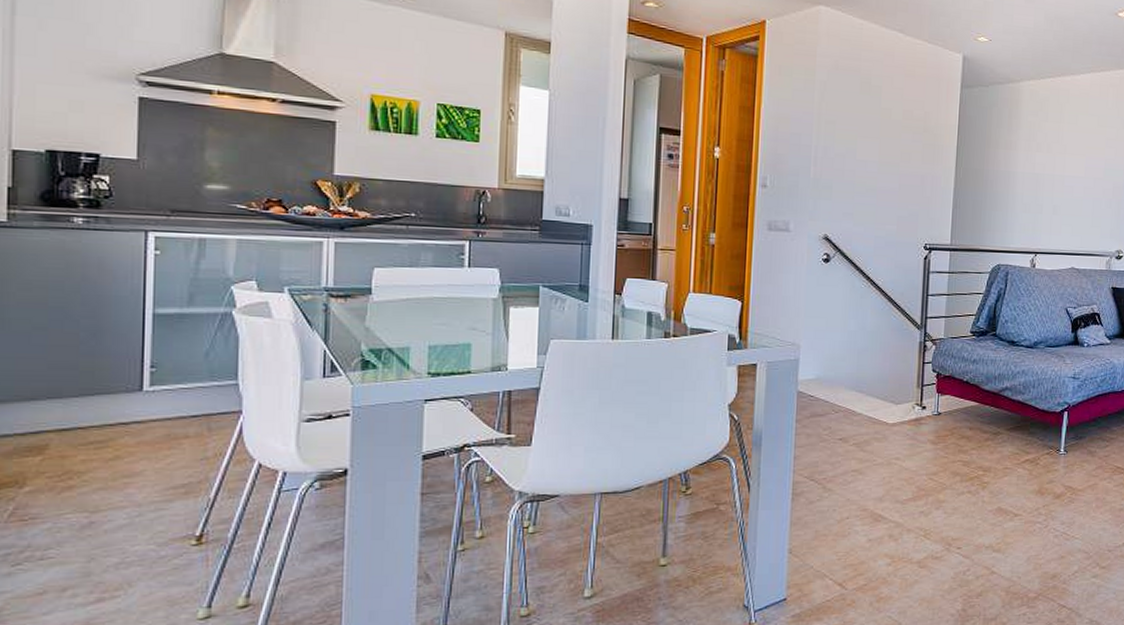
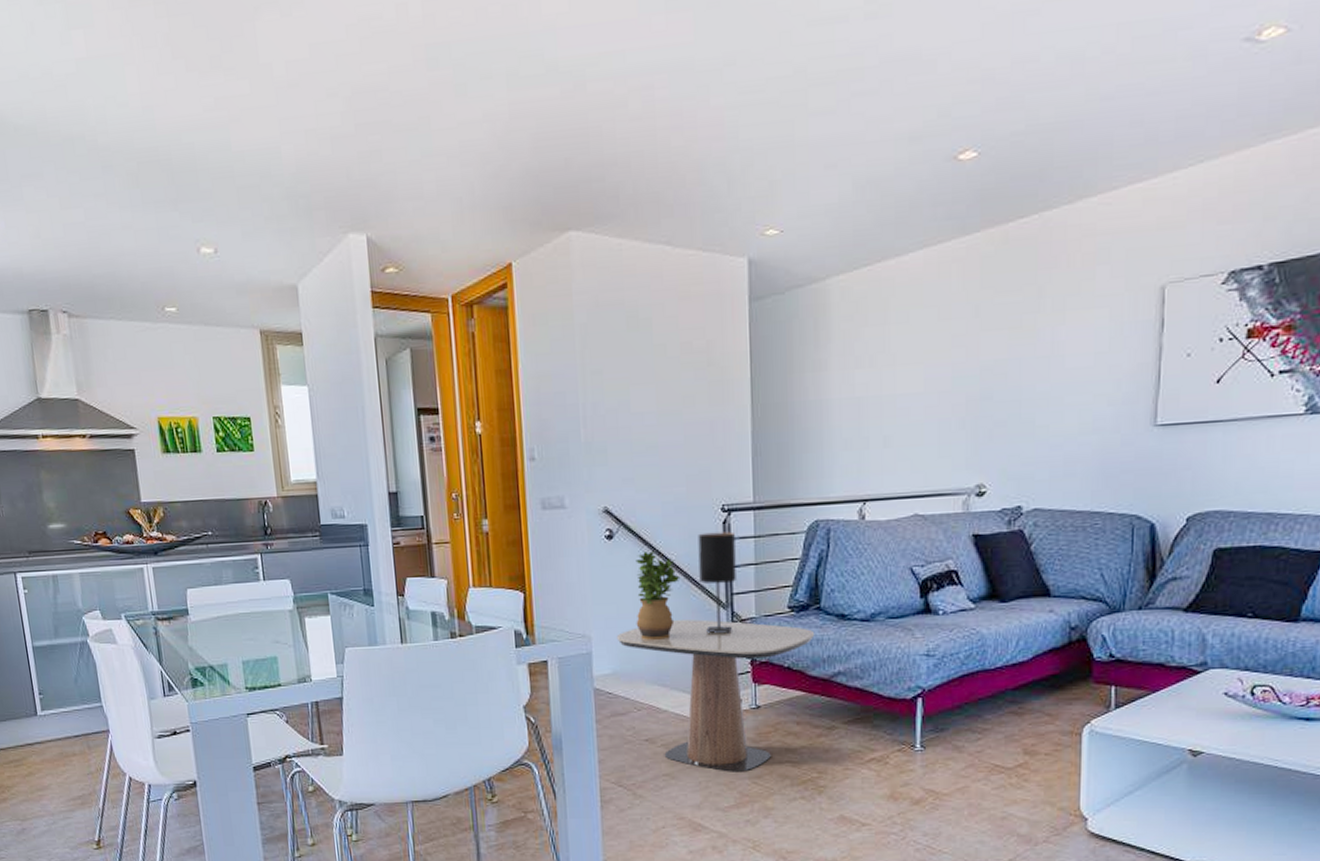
side table: none [823,336,990,469] -> present [616,619,815,772]
potted plant: none [842,276,885,352] -> present [635,551,681,640]
table lamp: none [900,265,933,350] -> present [698,531,736,634]

